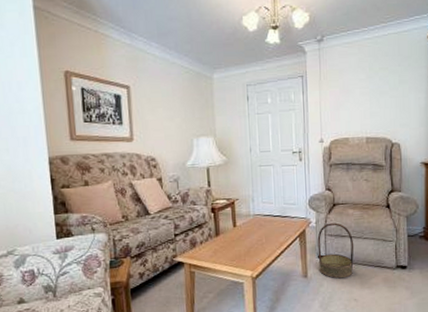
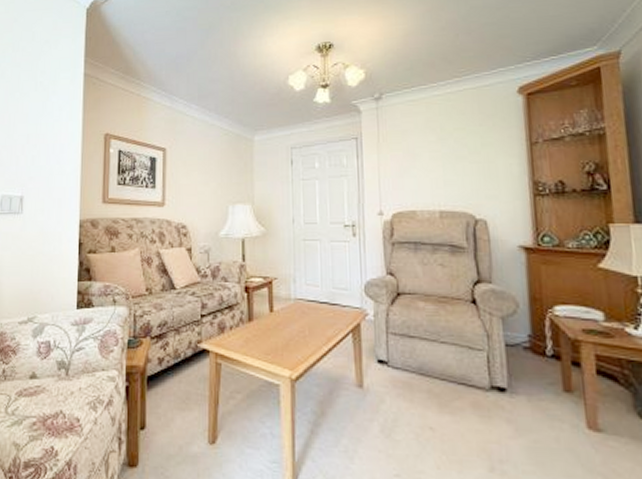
basket: present [317,223,354,279] -> none [376,317,428,395]

